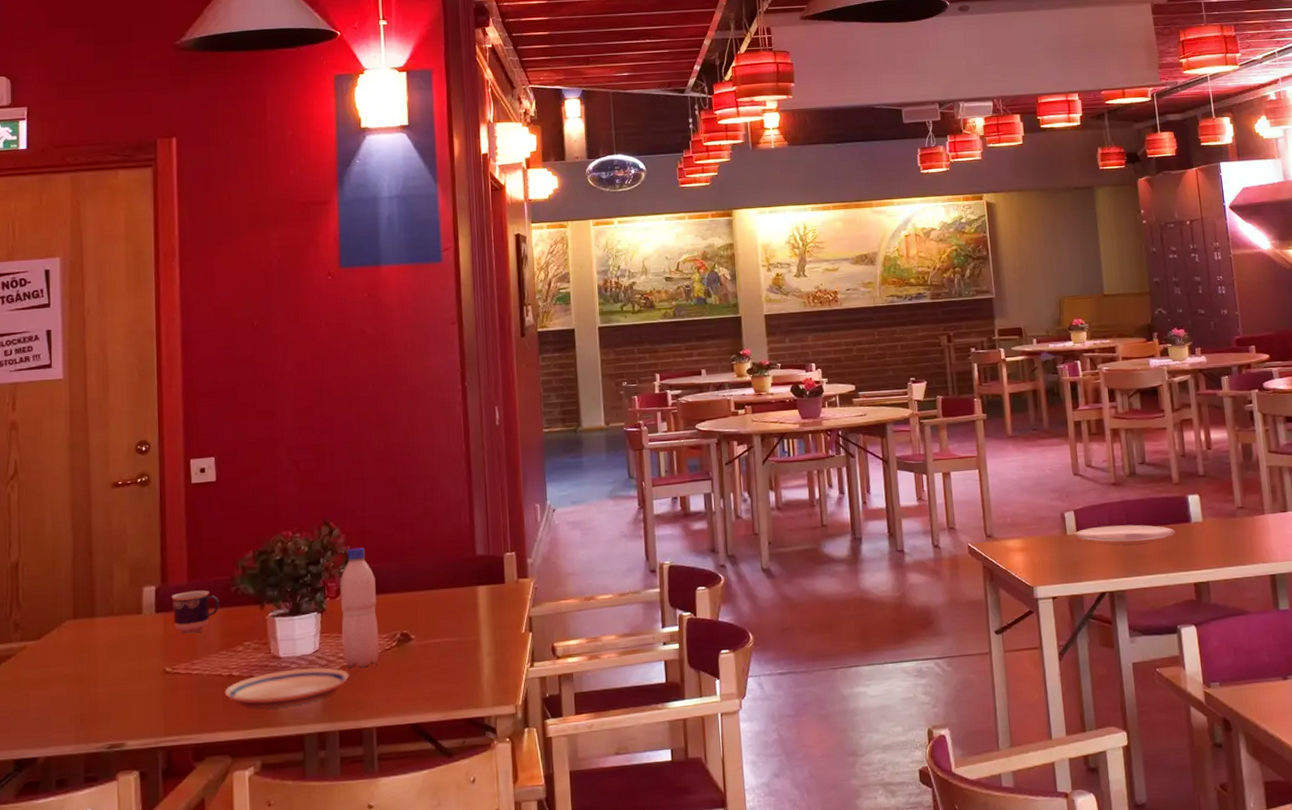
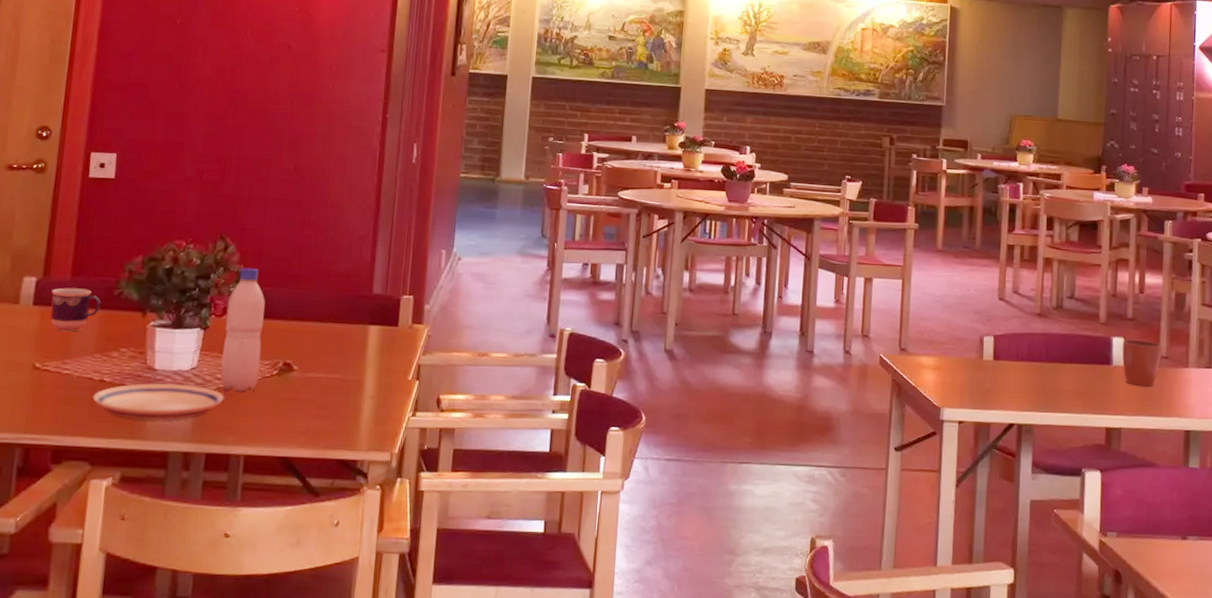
plate: present [1074,524,1175,546] -> none [991,355,1094,380]
cup: none [1198,494,1237,539] -> present [1122,339,1162,387]

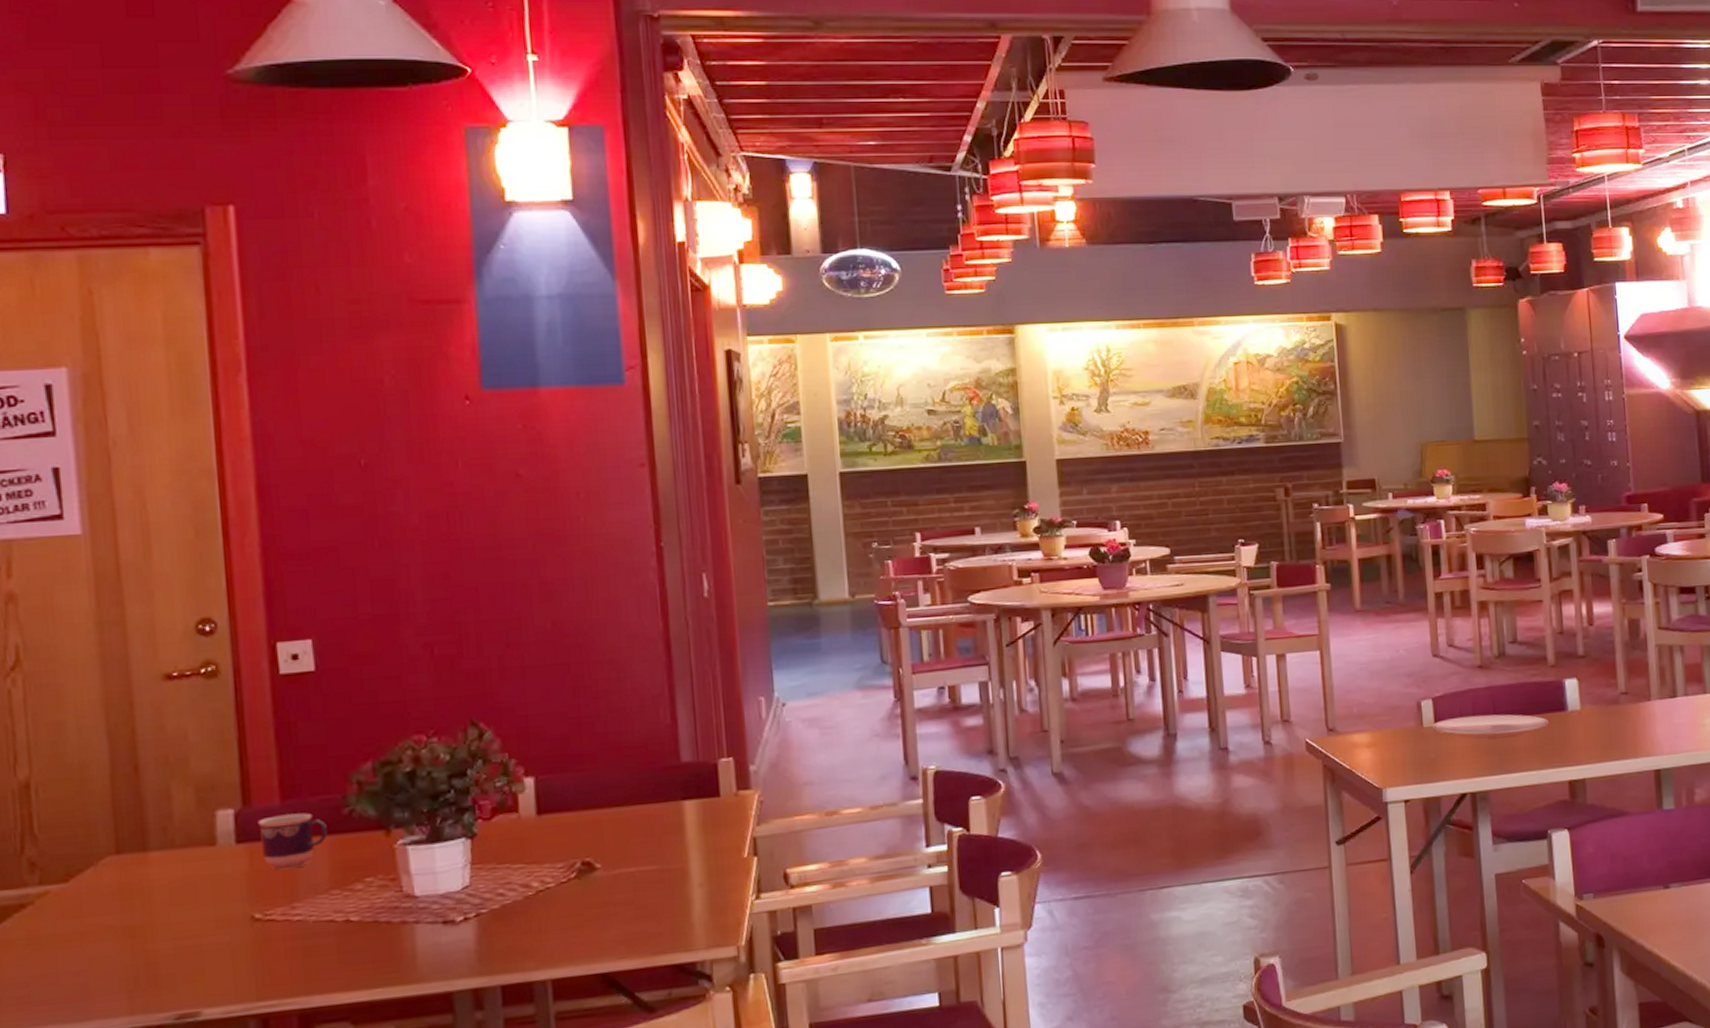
plate: present [93,383,224,421] -> none [339,907,513,962]
water bottle: present [221,267,265,392] -> none [495,753,554,907]
plate: none [991,355,1094,380] -> present [1432,714,1549,739]
cup: present [1122,339,1162,387] -> none [1577,677,1620,730]

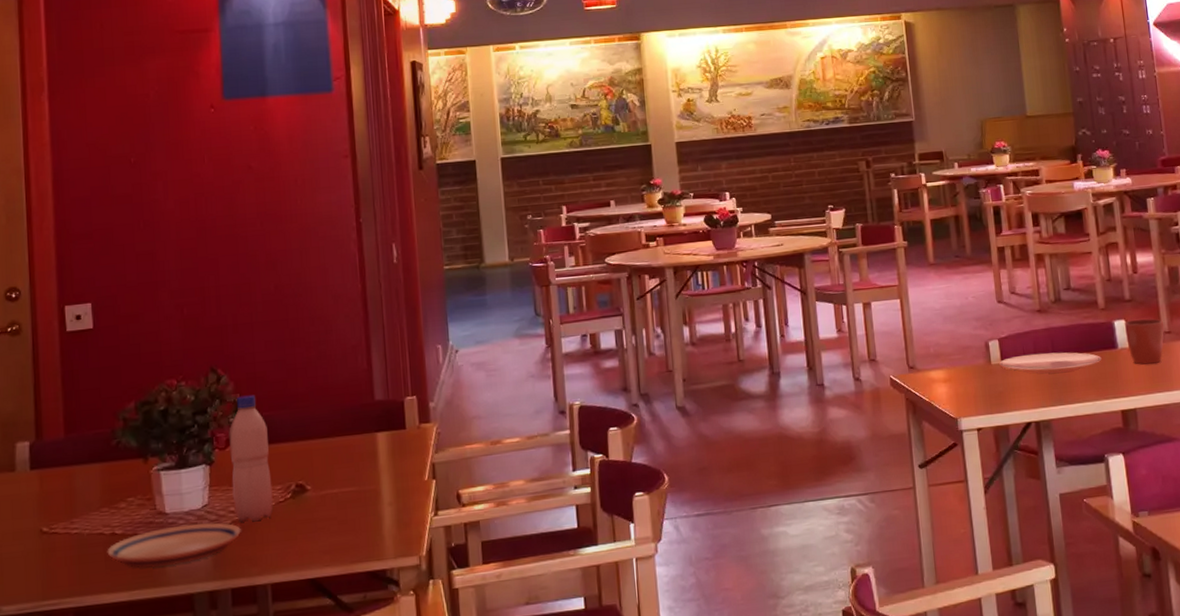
cup: present [258,812,327,870] -> none [47,444,99,492]
plate: none [339,907,513,962] -> present [107,522,241,568]
water bottle: none [495,753,554,907] -> present [229,394,274,522]
cup: none [1577,677,1620,730] -> present [1125,319,1164,365]

